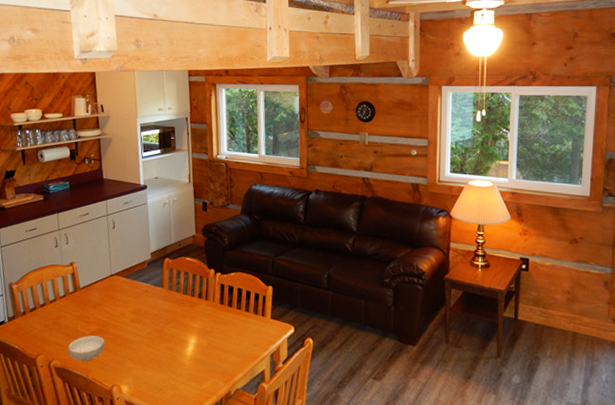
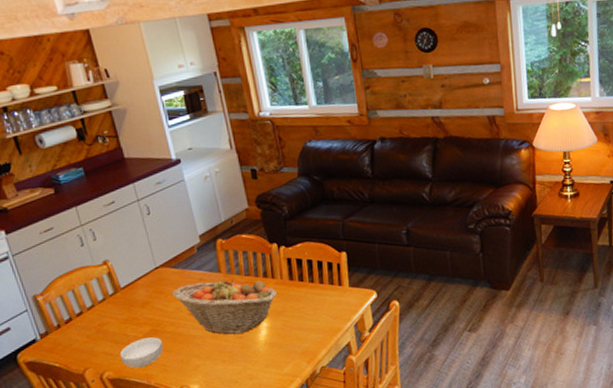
fruit basket: none [120,294,208,345] -> present [172,279,278,335]

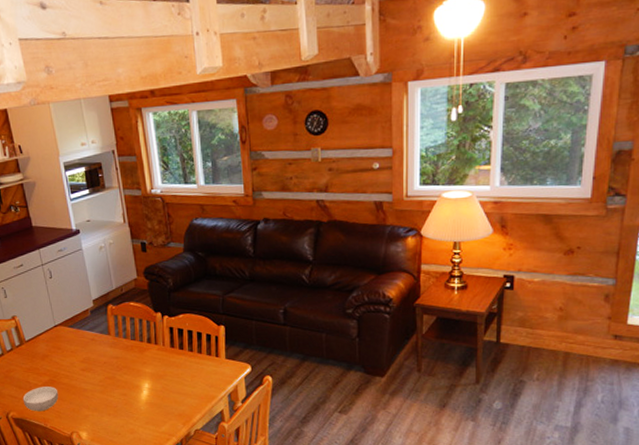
fruit basket: present [172,279,278,335] -> none [68,342,160,391]

